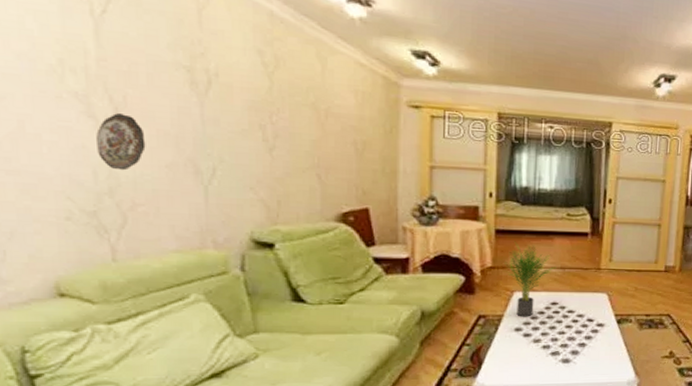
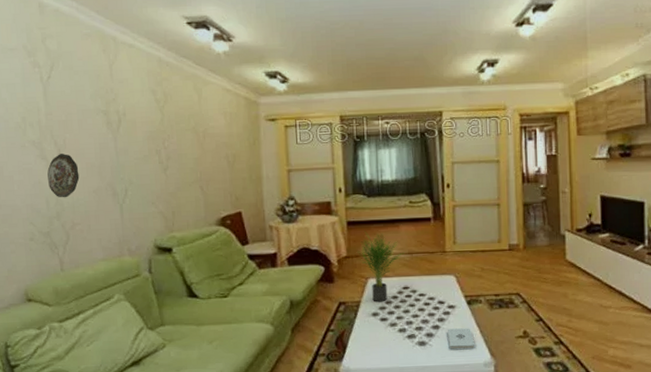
notepad: none [593,347,620,368] -> present [447,328,474,350]

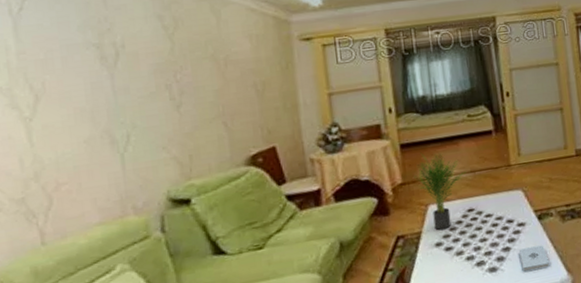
decorative plate: present [47,154,80,198] -> none [20,99,65,154]

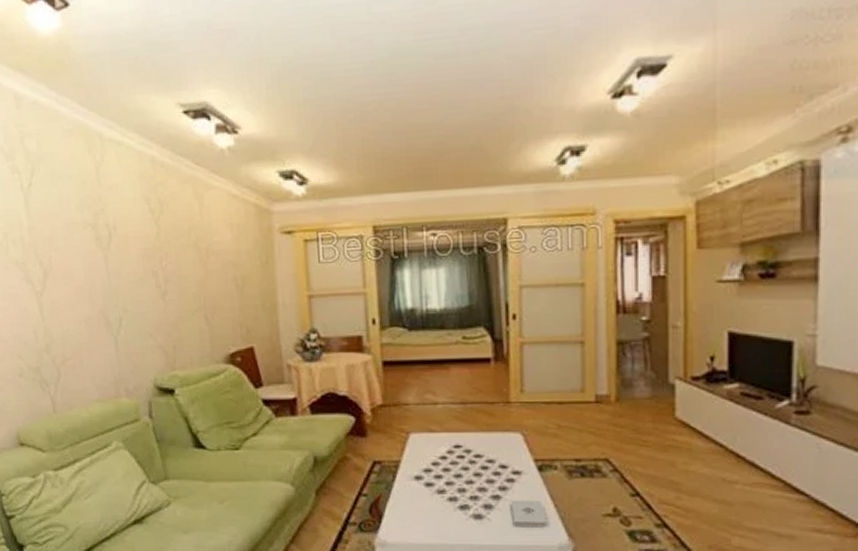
potted plant: present [414,152,466,231] -> none [395,373,456,463]

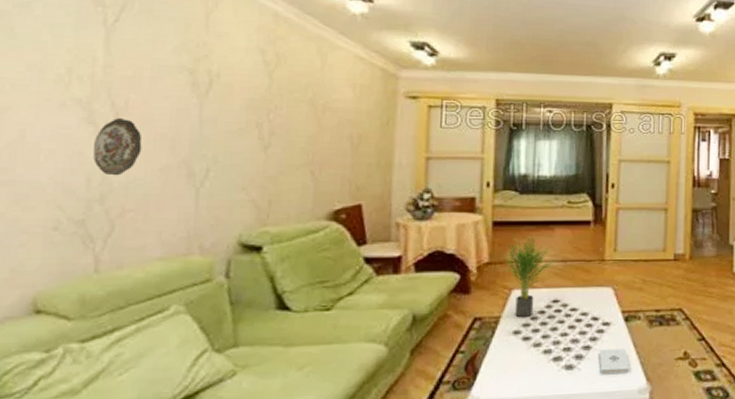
decorative plate: none [33,276,69,328] -> present [93,118,142,176]
potted plant: none [395,373,456,463] -> present [502,233,558,318]

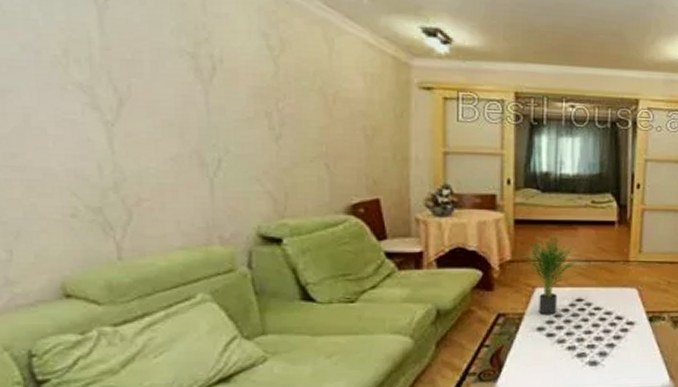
decorative plate: present [93,118,142,176] -> none [101,104,151,164]
notepad: present [599,348,629,374] -> none [623,347,653,371]

